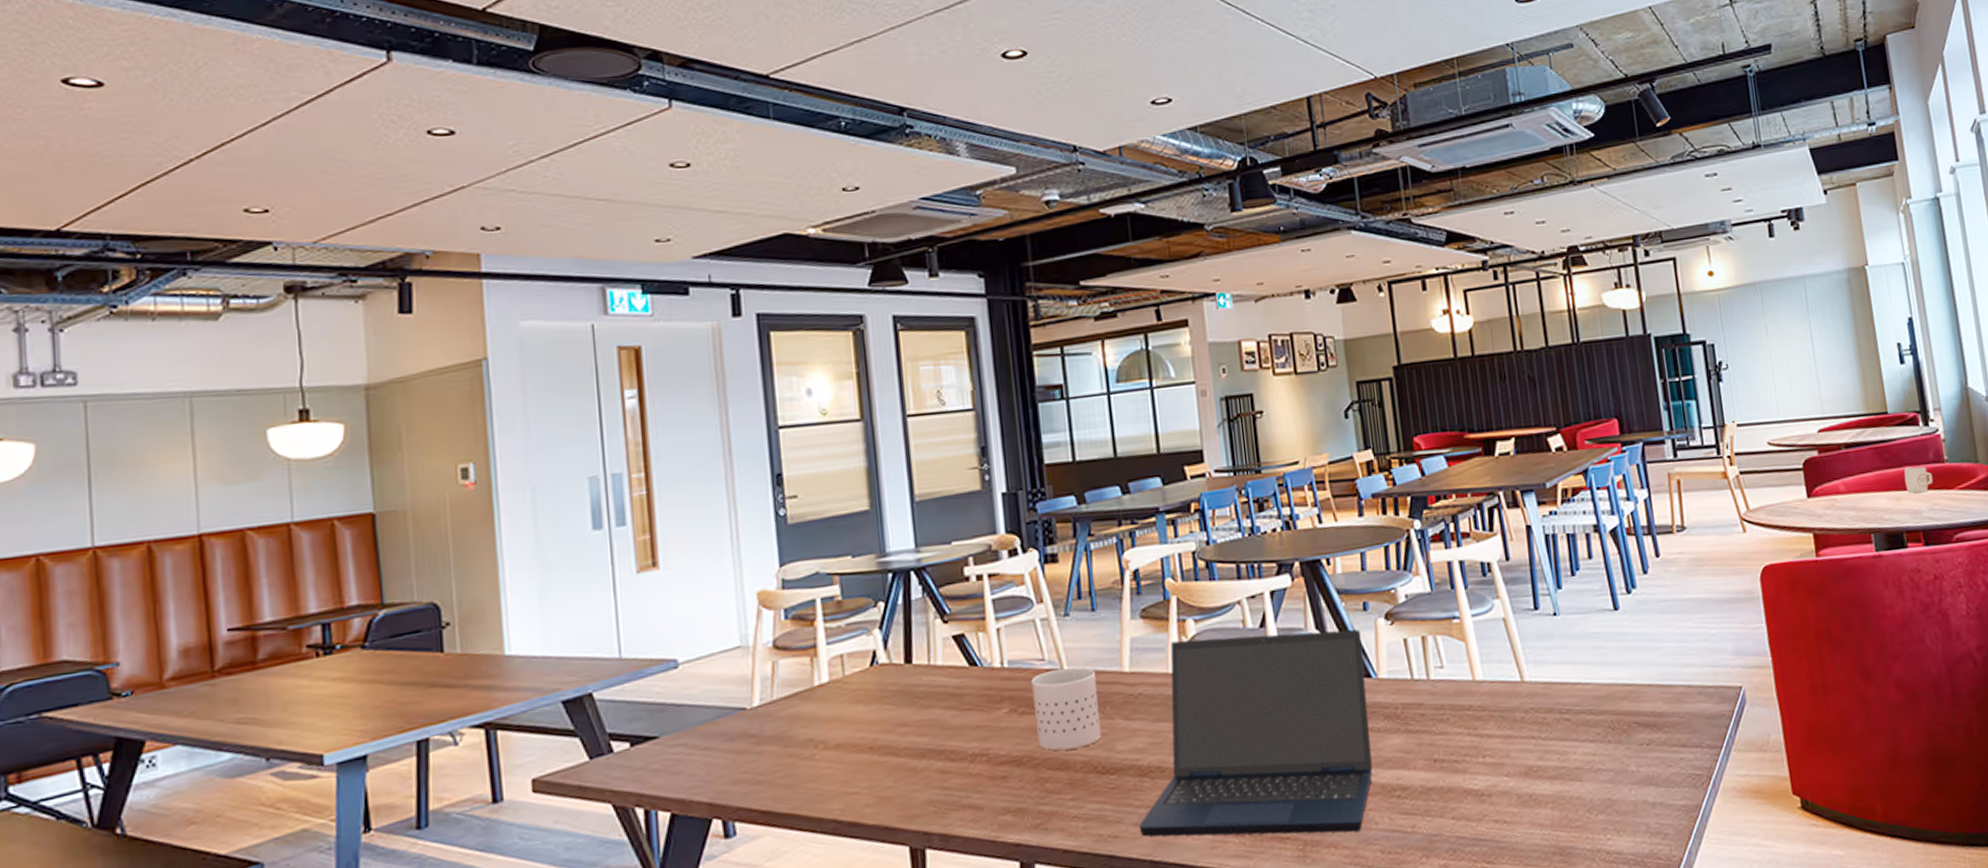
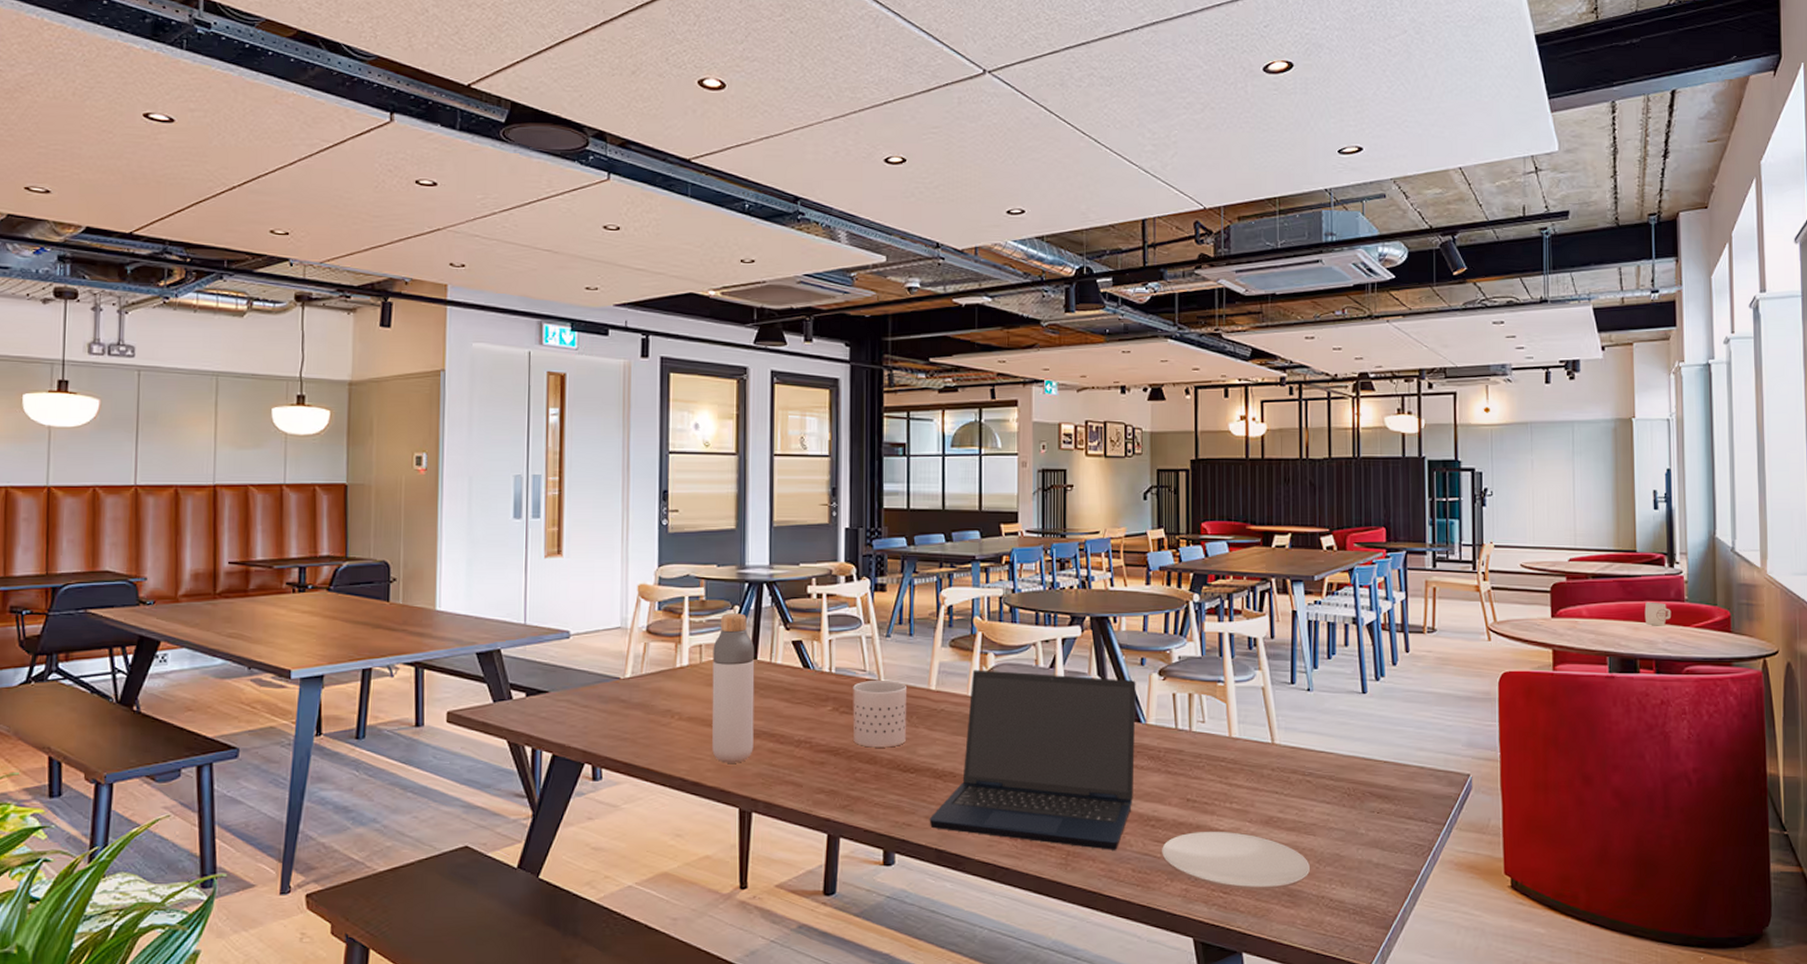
bottle: none [857,610,919,794] -> present [711,613,755,763]
plate: none [1412,790,1581,856] -> present [1162,831,1311,890]

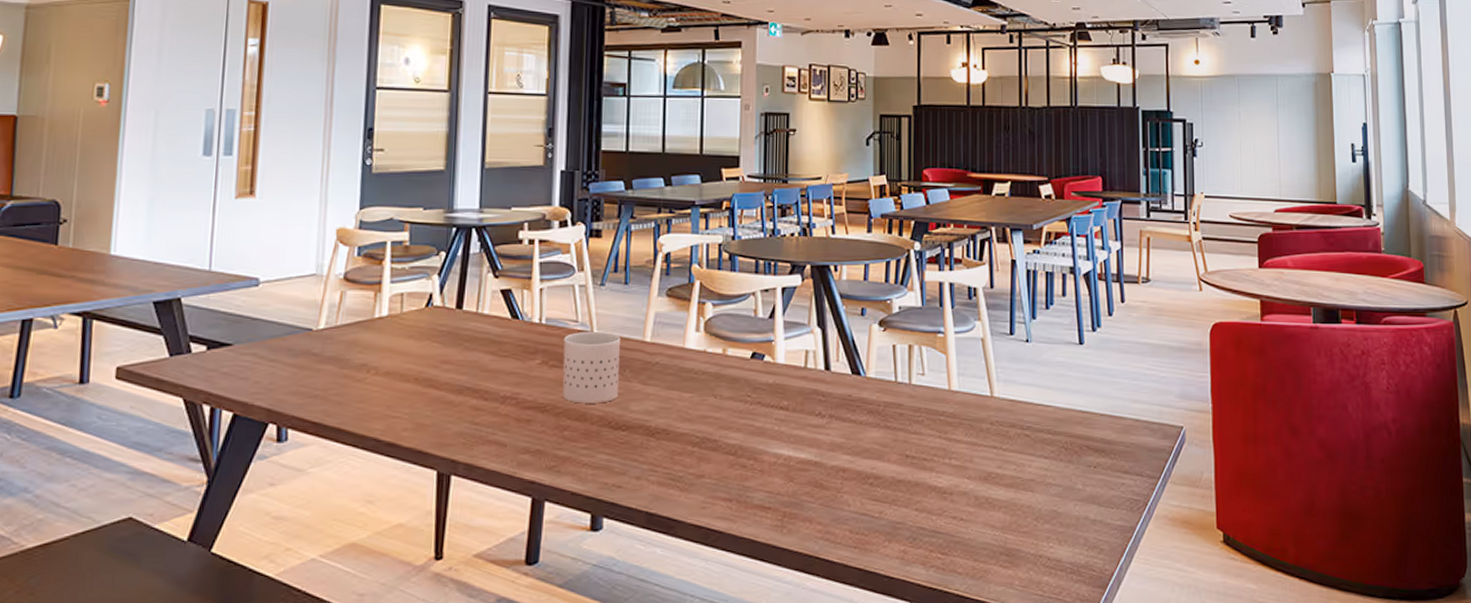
bottle: present [711,613,755,763] -> none [410,260,460,422]
laptop: present [929,670,1136,850] -> none [640,320,856,511]
plate: present [1162,831,1311,890] -> none [880,488,1029,550]
mug: present [1644,601,1672,626] -> none [1345,252,1370,277]

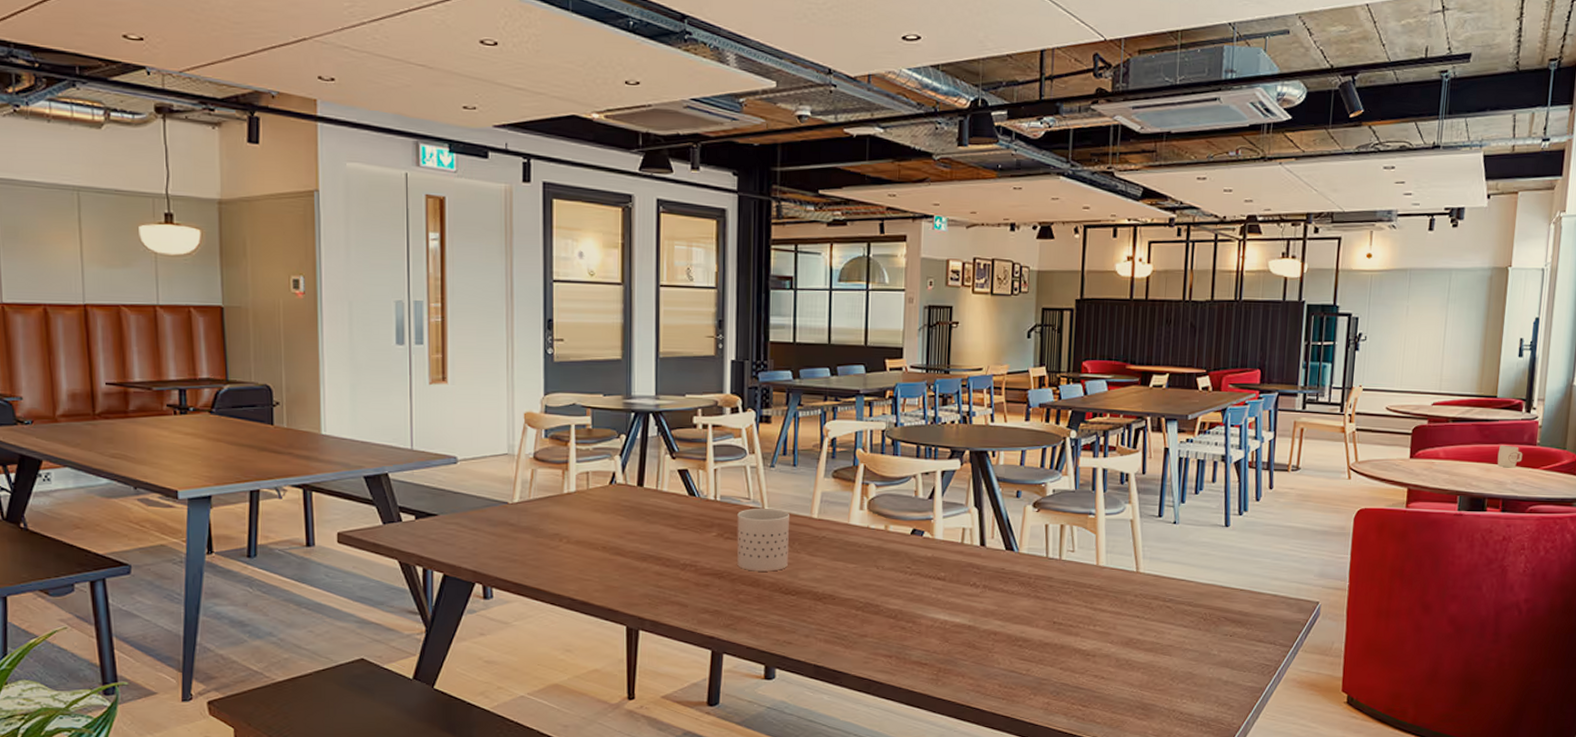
mug: none [1345,252,1370,277] -> present [1497,445,1523,468]

